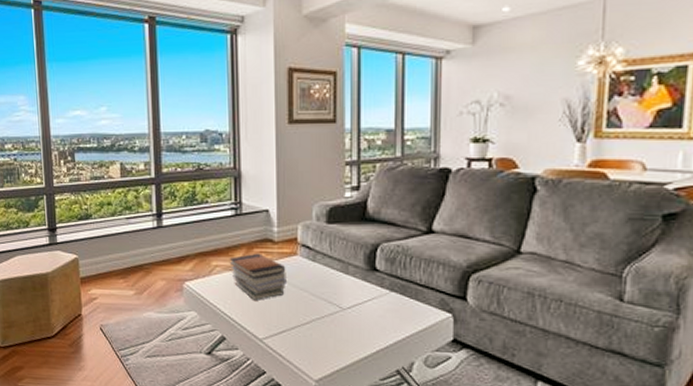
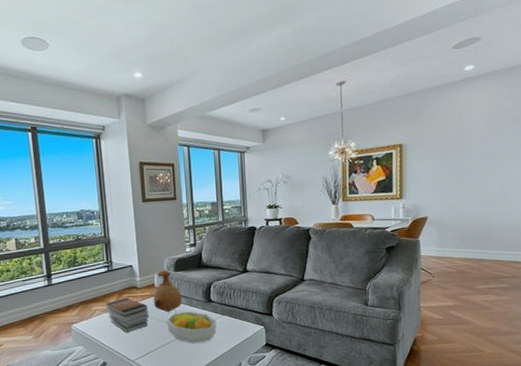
vase: none [294,219,335,279] -> present [153,269,183,312]
fruit bowl: none [310,280,382,327] -> present [166,311,217,344]

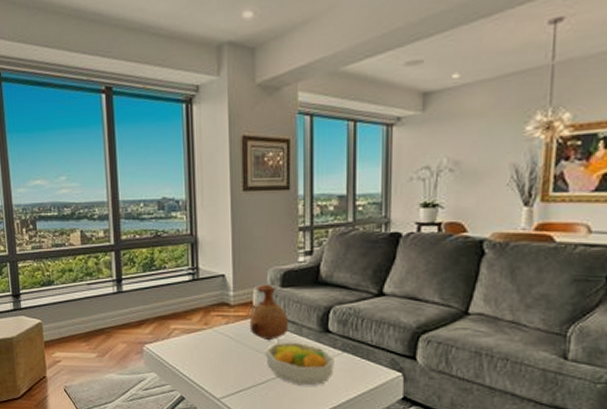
book stack: present [105,297,149,332] -> none [187,316,243,362]

